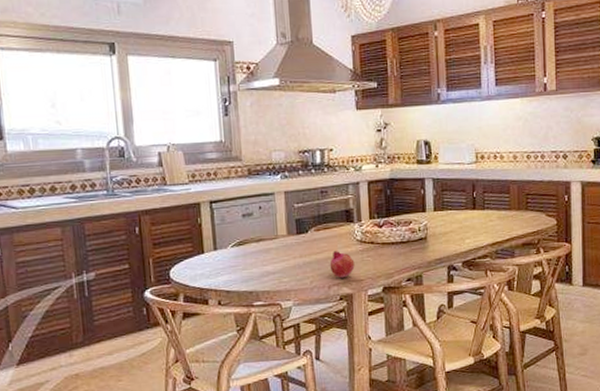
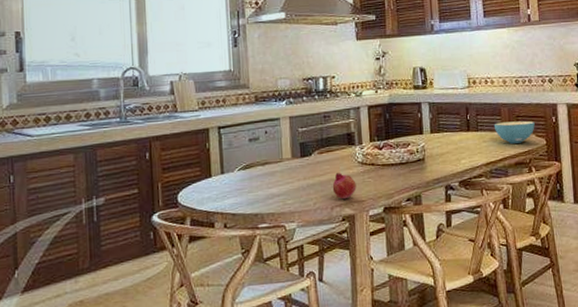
cereal bowl: none [501,199,546,223] -> present [493,120,535,144]

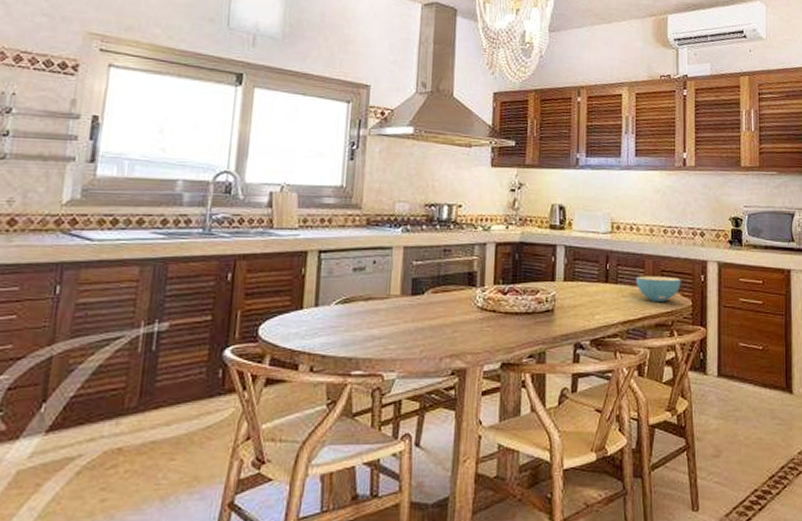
fruit: present [332,173,357,200] -> none [444,318,472,350]

